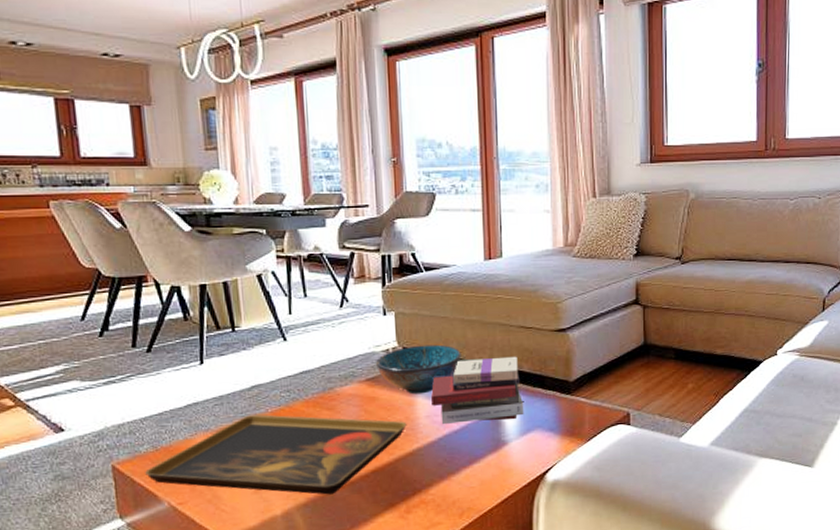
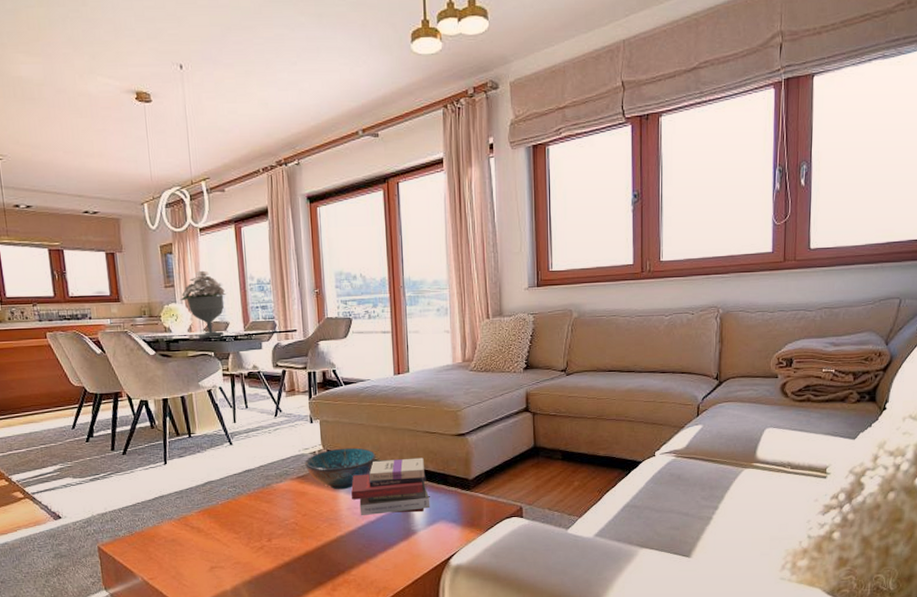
decorative tray: present [145,414,407,495] -> none [123,506,332,574]
bouquet: none [224,131,283,212] -> present [180,270,226,338]

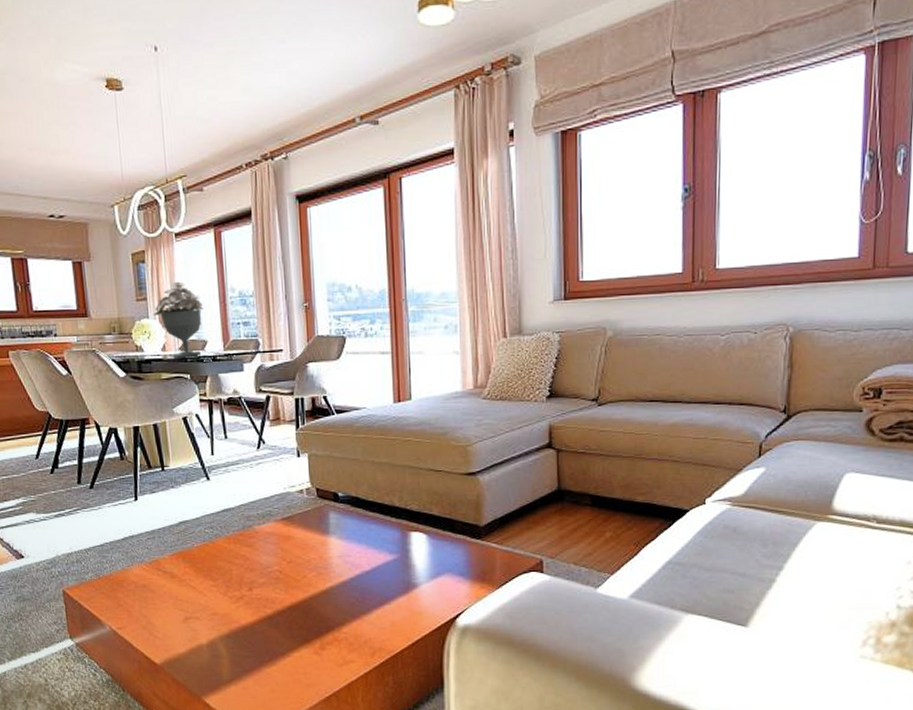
decorative bowl: present [304,447,376,490] -> none [290,486,372,535]
books: present [351,457,431,516] -> none [343,499,434,566]

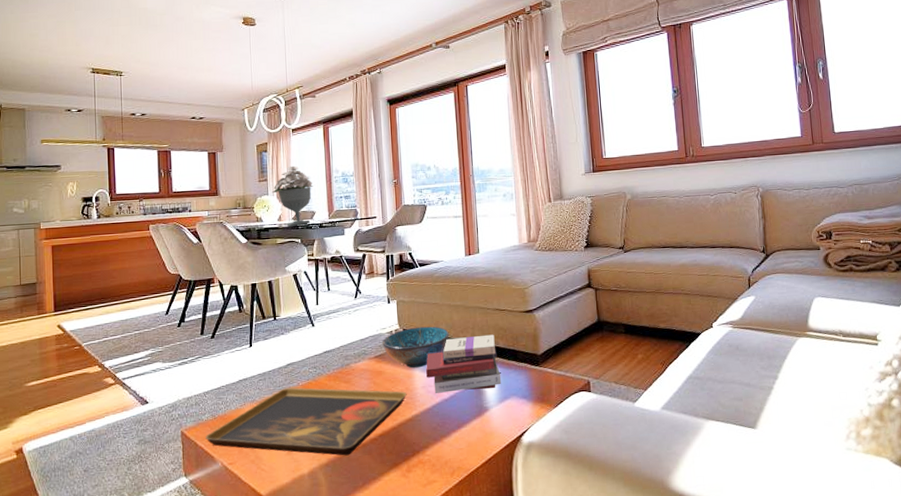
decorative tray: none [90,549,320,628] -> present [205,387,407,456]
decorative bowl: none [290,486,372,535] -> present [381,326,449,369]
books: none [343,499,434,566] -> present [426,334,502,394]

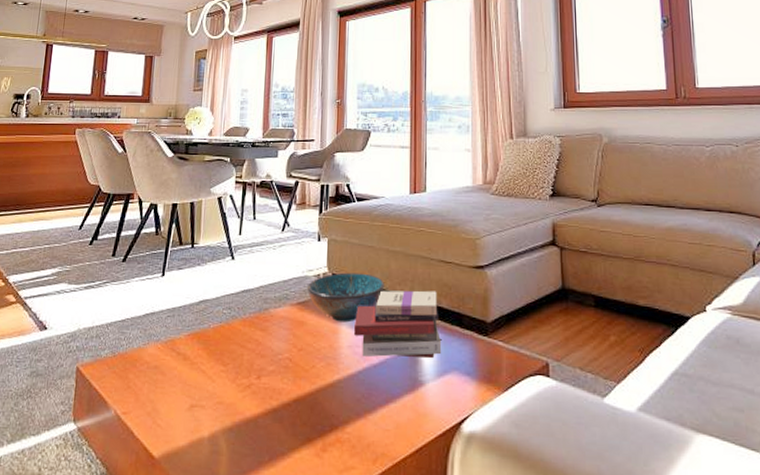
decorative tray: present [205,387,407,456] -> none [101,329,330,421]
bouquet: present [272,165,314,227] -> none [206,76,250,143]

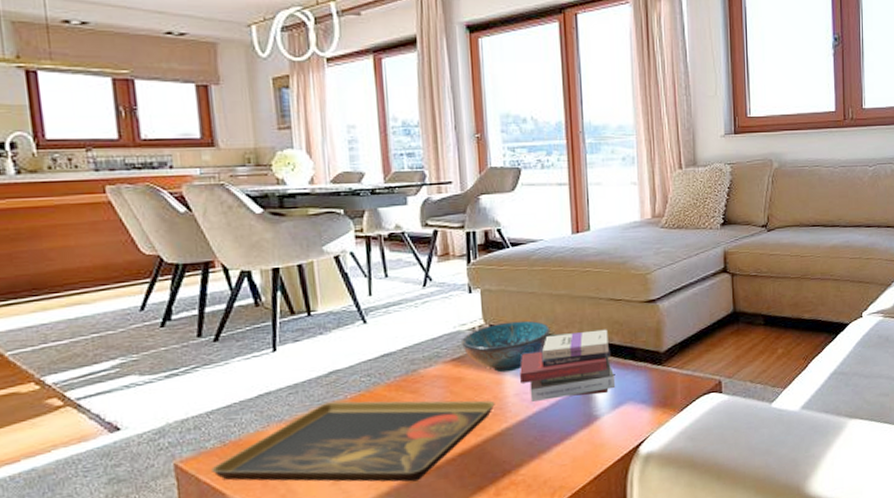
decorative tray: none [101,329,330,421] -> present [212,400,495,482]

